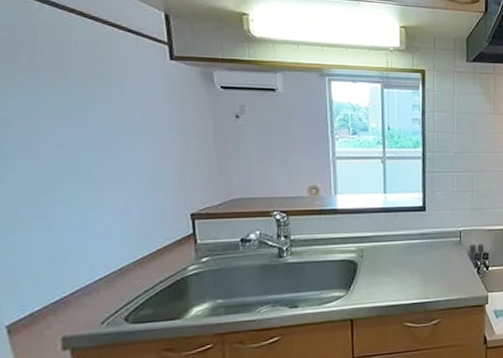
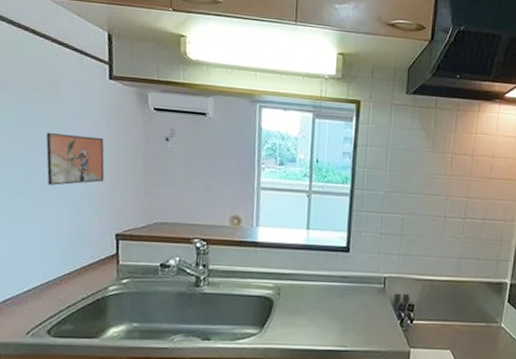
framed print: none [105,116,174,170] -> present [46,132,105,186]

